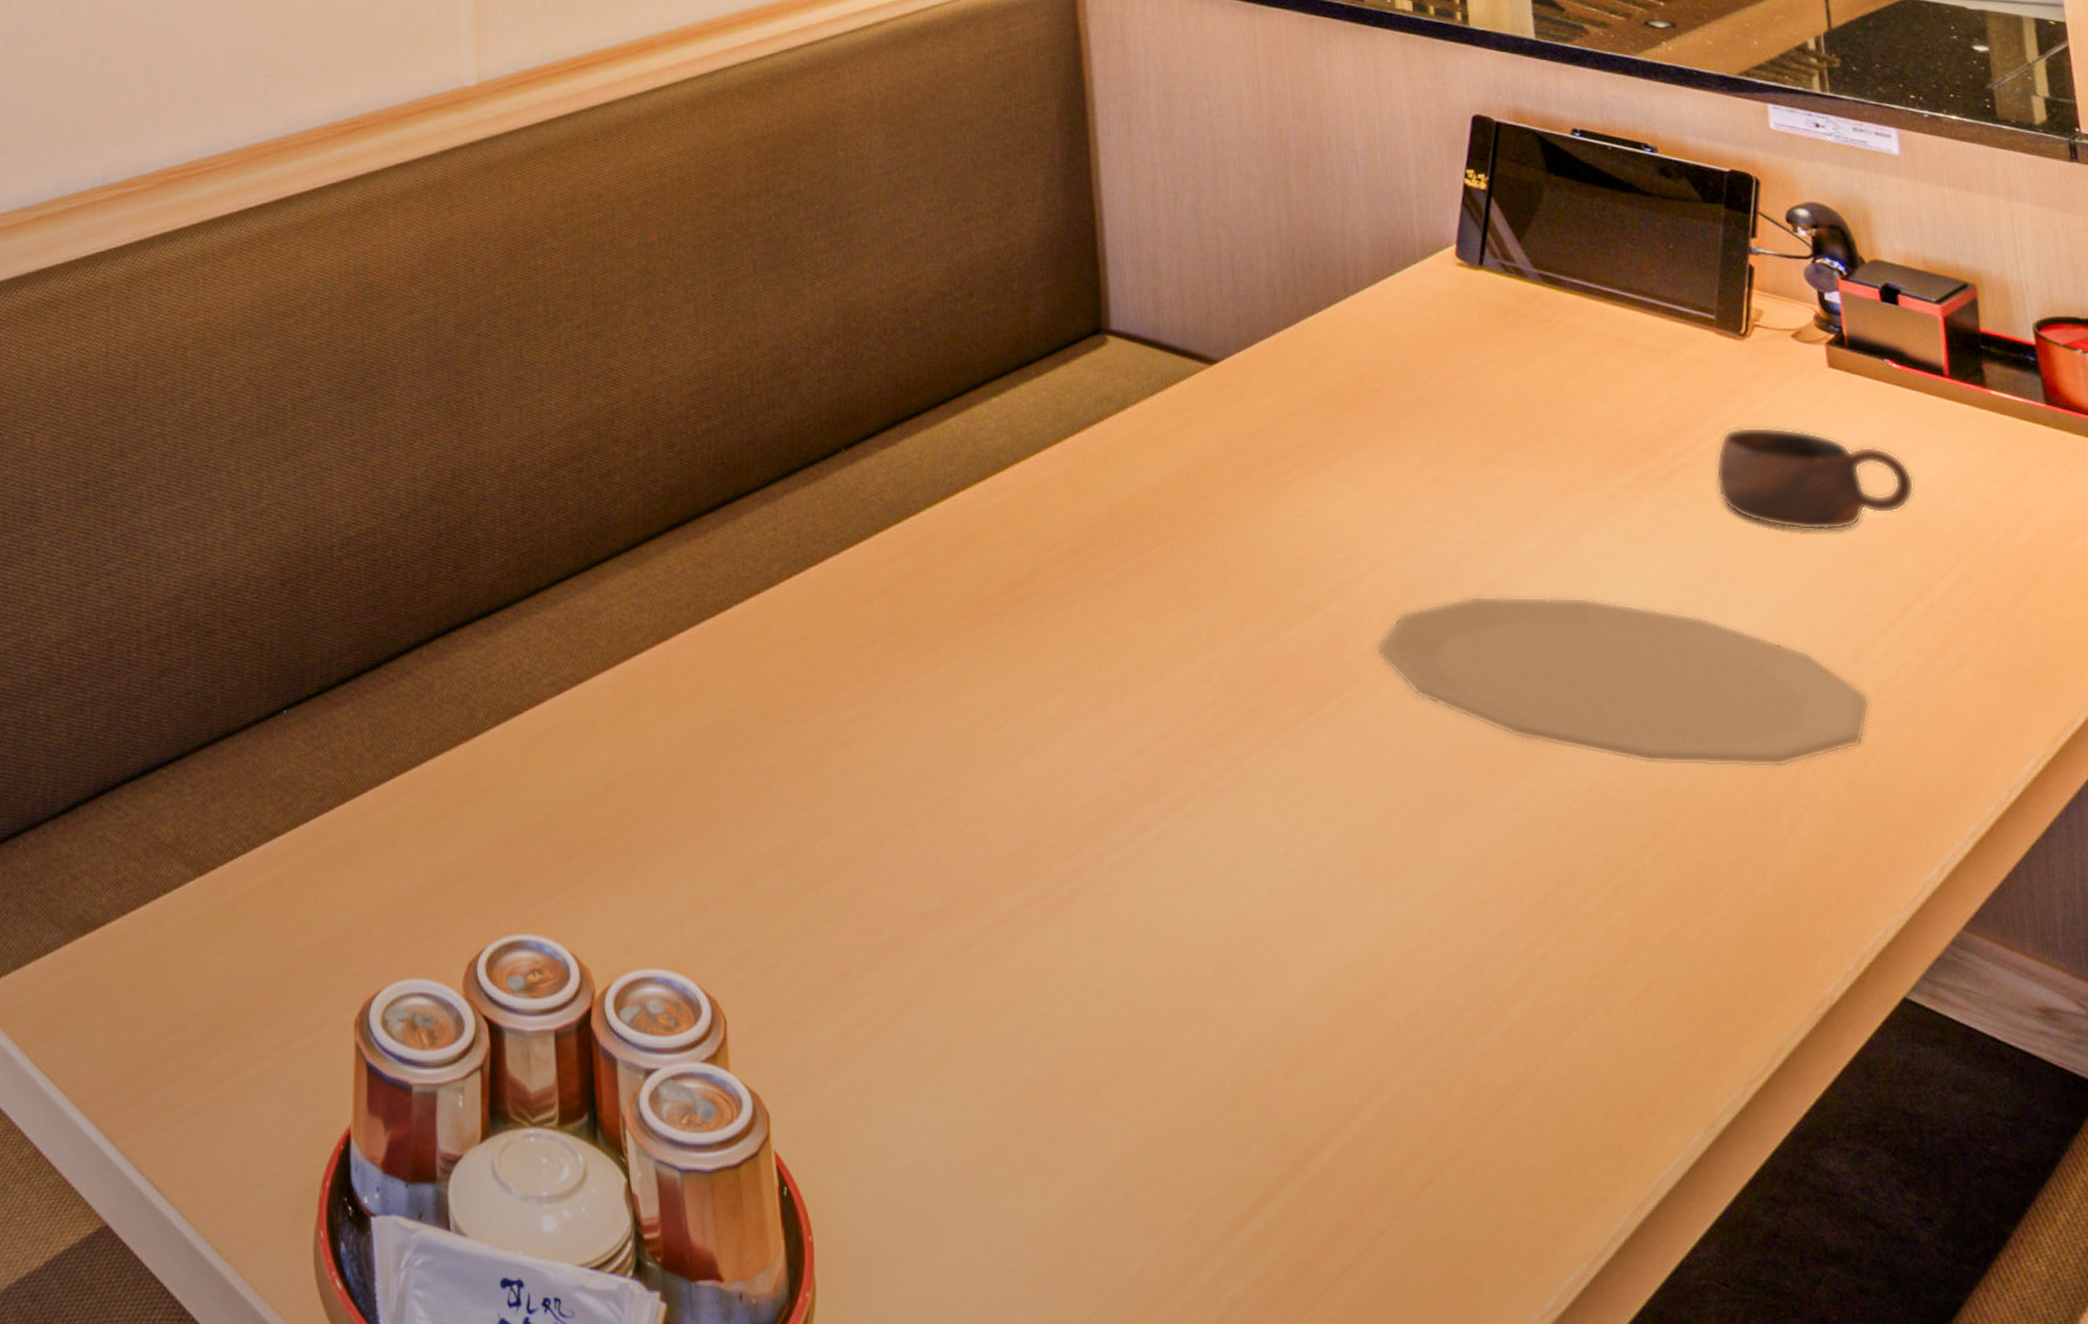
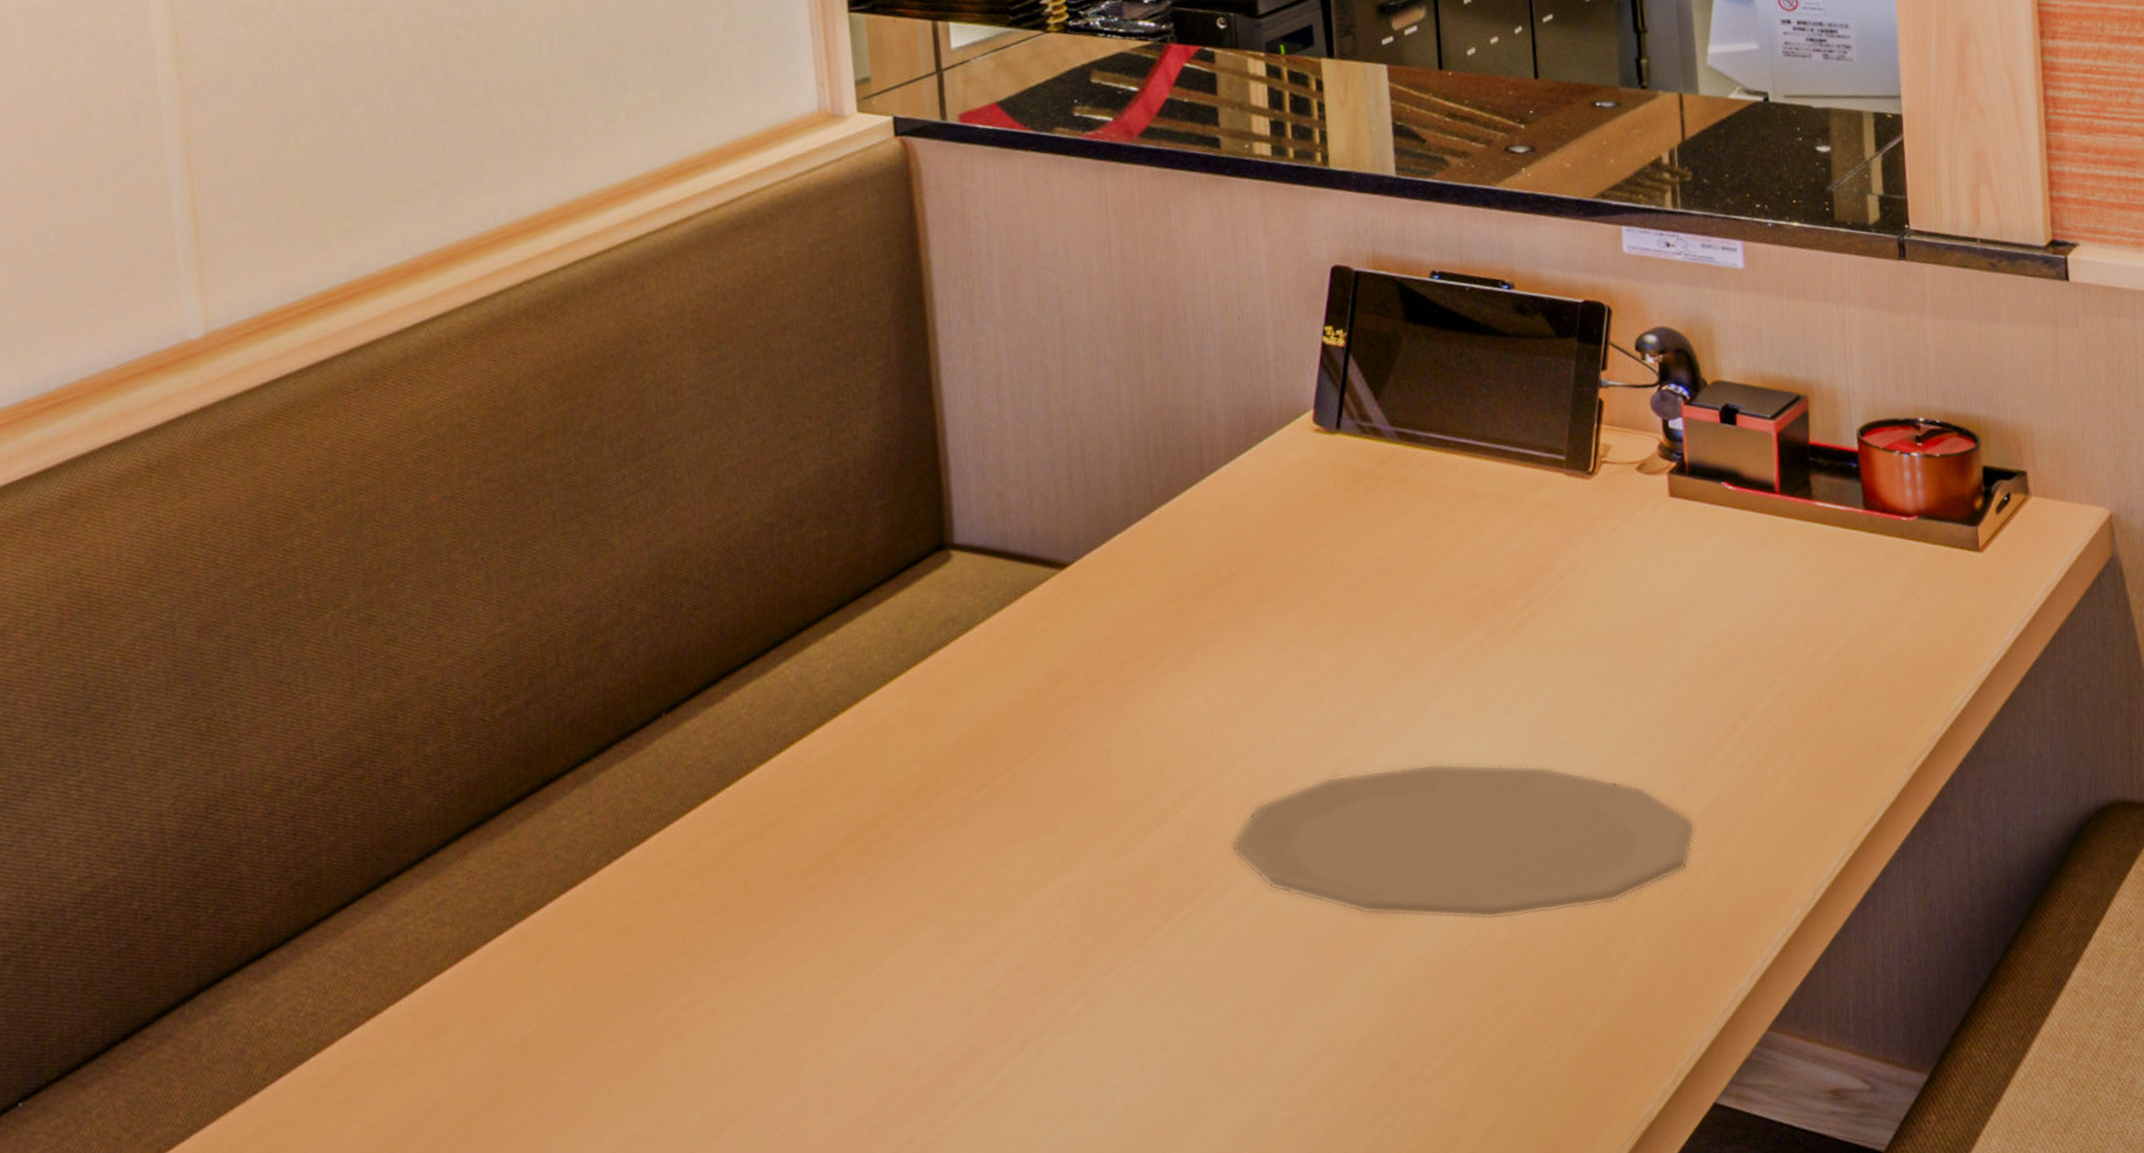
cup: present [1715,427,1915,531] -> none [1561,564,1744,666]

